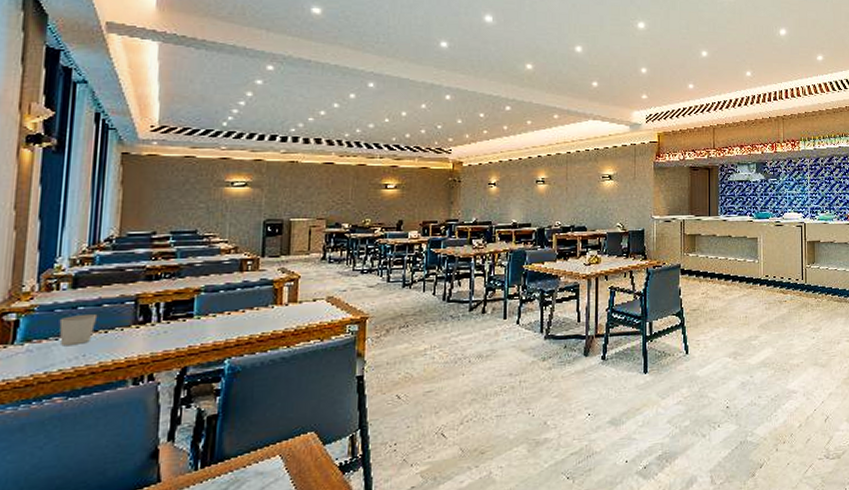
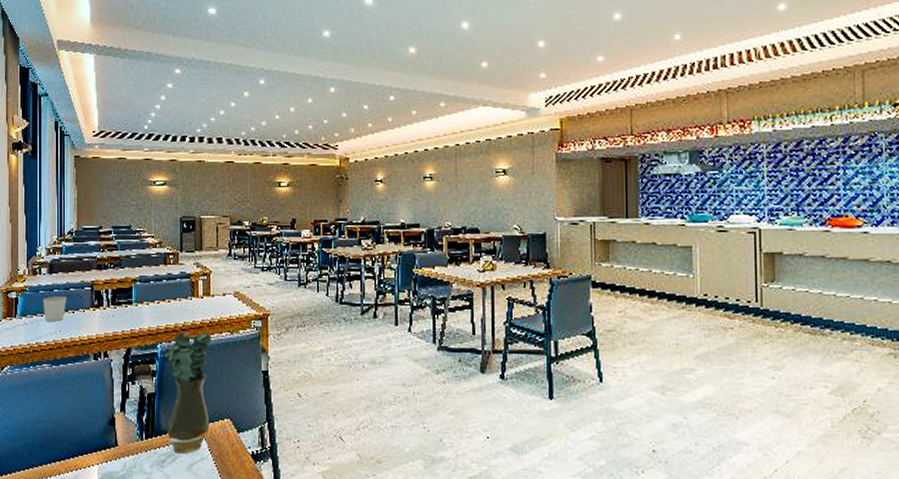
vase: none [231,339,297,479] -> present [164,328,212,454]

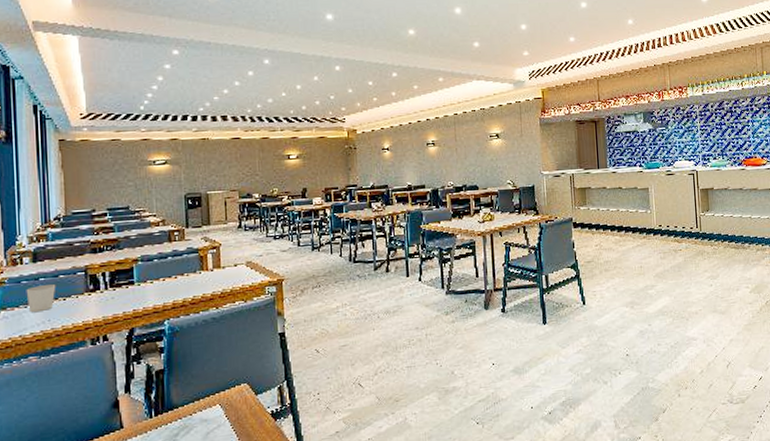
vase: present [164,328,212,454] -> none [172,301,226,425]

